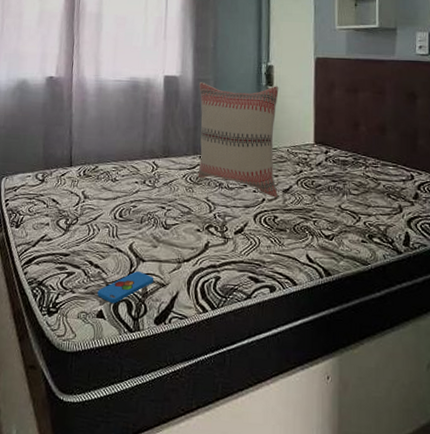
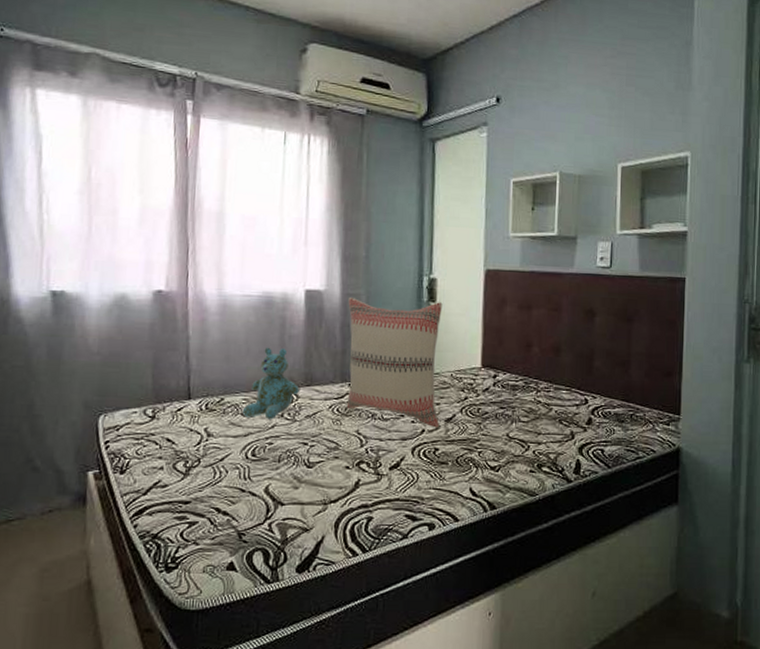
smartphone: present [97,271,154,304] -> none [226,516,296,554]
stuffed bear: none [112,123,159,186] -> present [242,347,300,420]

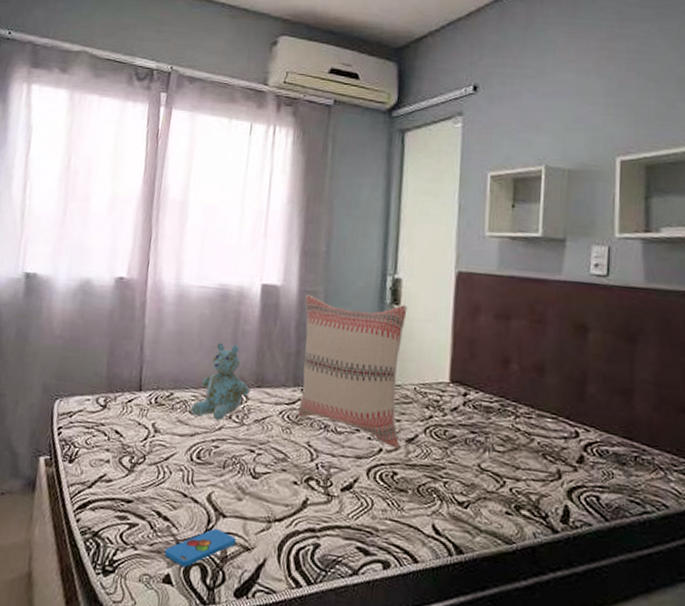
smartphone: none [226,516,296,554] -> present [164,529,237,568]

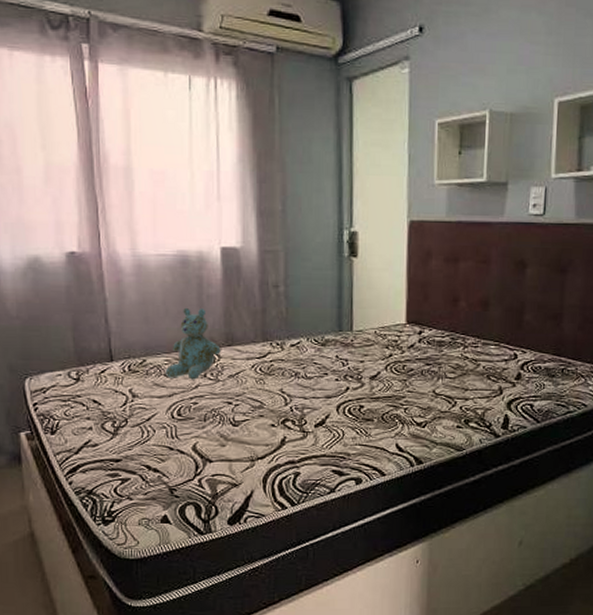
smartphone: present [164,529,237,568] -> none [159,473,225,508]
pillow: present [298,294,407,449] -> none [266,253,364,386]

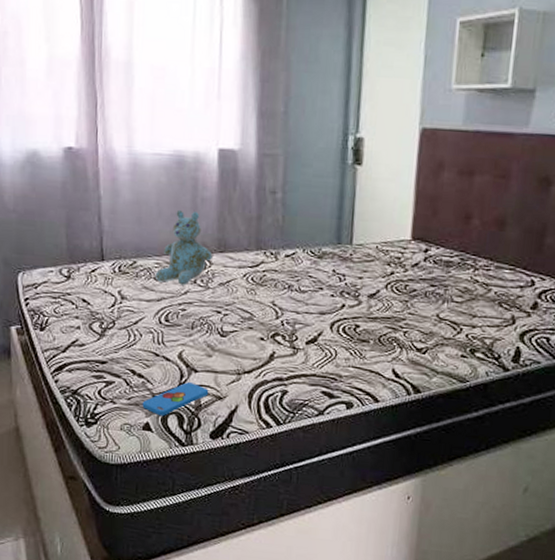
smartphone: none [159,473,225,508] -> present [142,382,209,417]

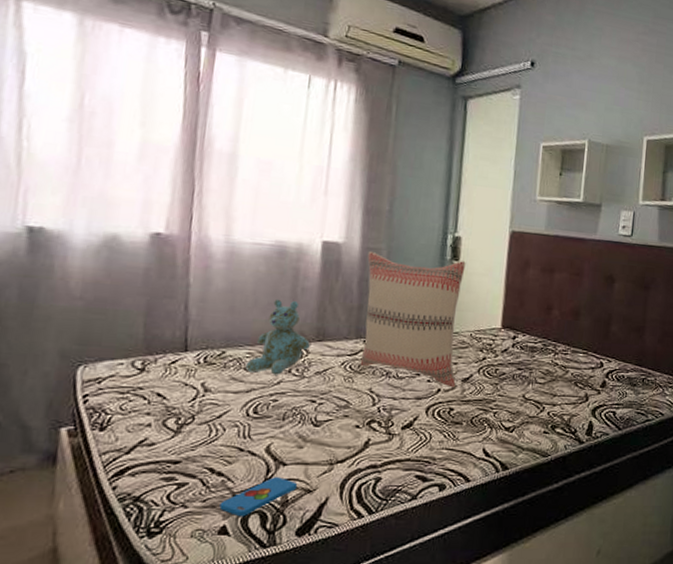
pillow: none [261,157,370,304] -> present [360,250,466,388]

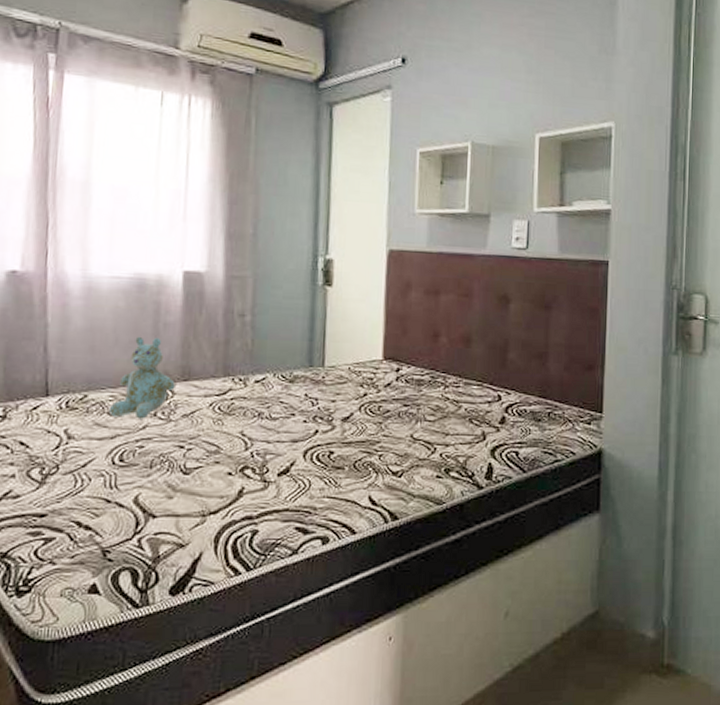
smartphone: present [219,477,298,517] -> none [88,531,169,574]
pillow: present [360,250,466,388] -> none [229,279,340,428]

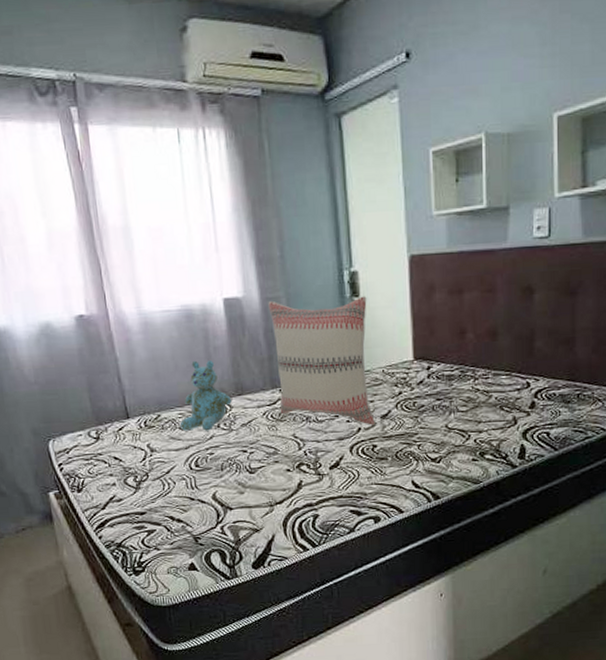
pillow: none [229,279,340,428] -> present [268,296,375,425]

